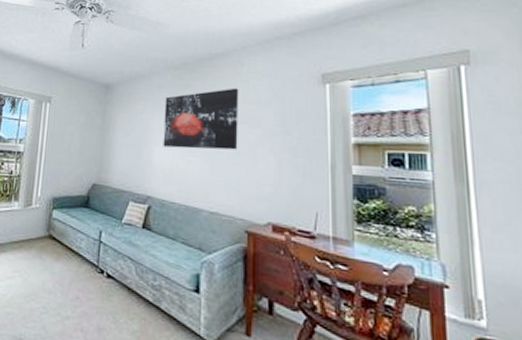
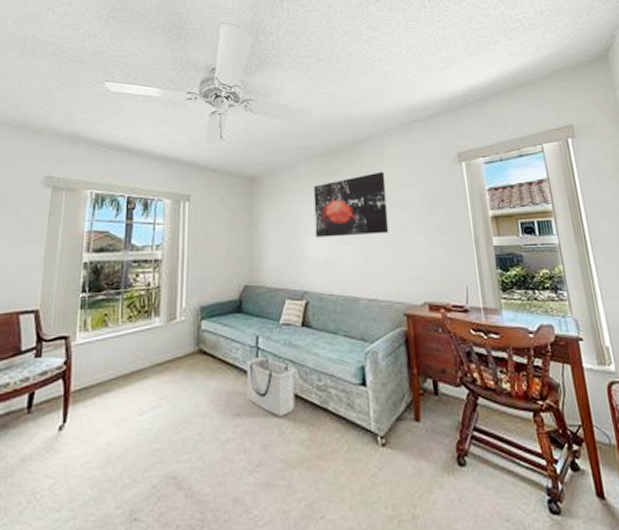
storage bin: none [87,249,133,306] -> present [245,356,296,416]

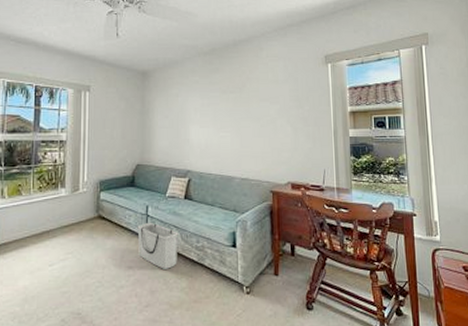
wall art: present [313,171,389,238] -> none [198,70,261,126]

